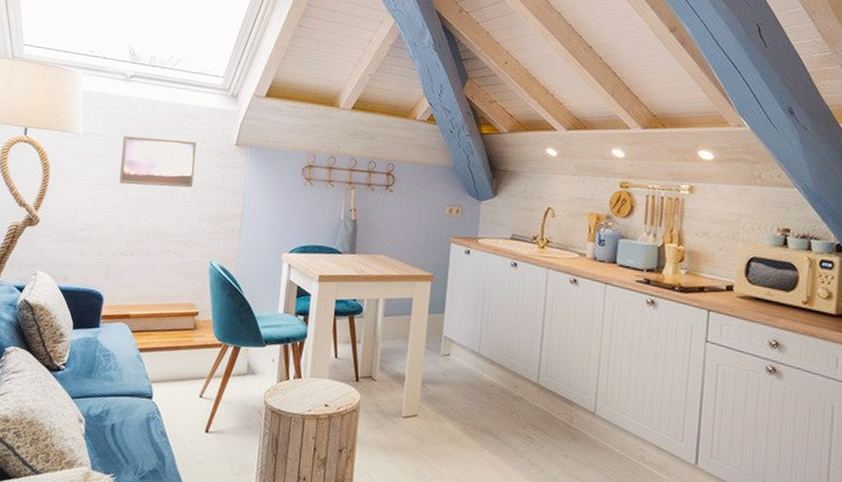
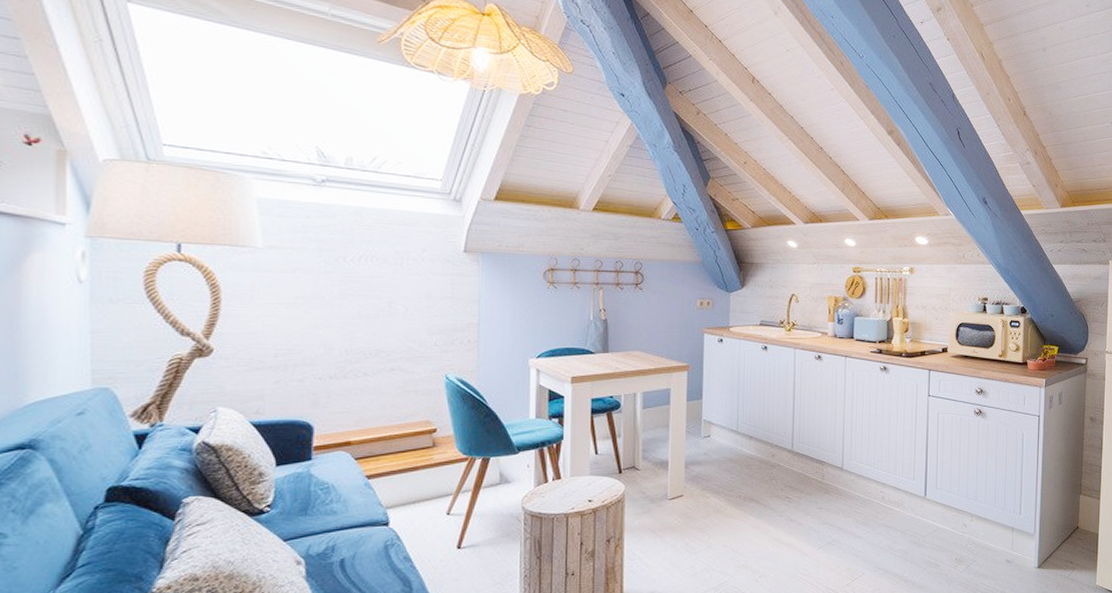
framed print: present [119,135,197,188] -> none [319,247,416,301]

